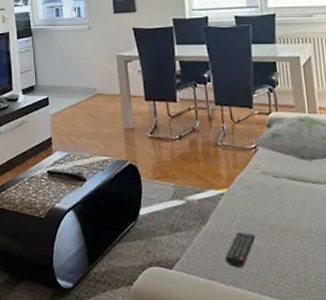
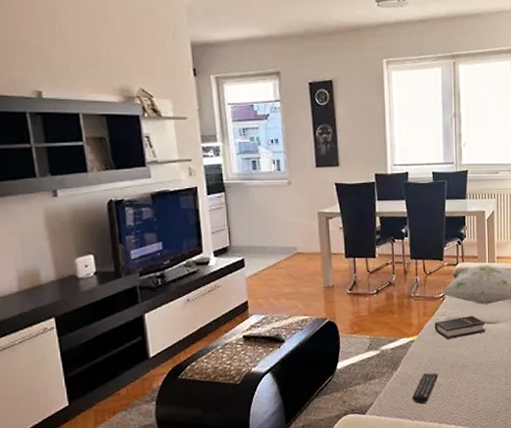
hardback book: none [246,172,312,197] -> present [434,316,486,339]

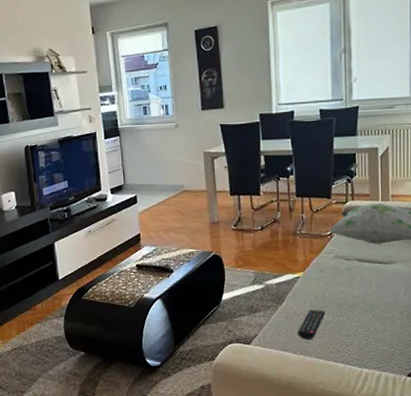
hardback book: present [434,316,486,339] -> none [321,255,379,278]

